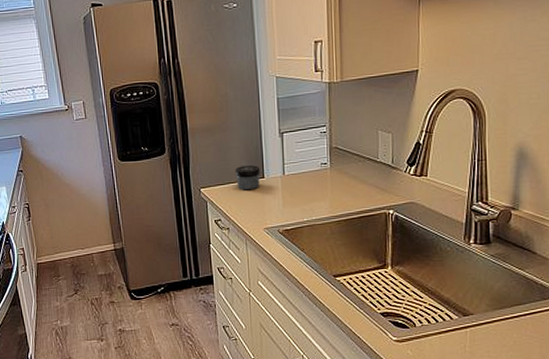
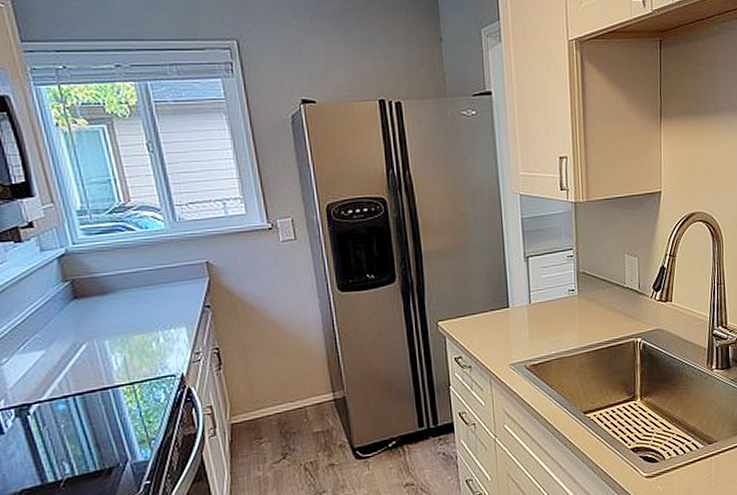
jar: present [235,165,260,190] -> none [476,293,505,322]

